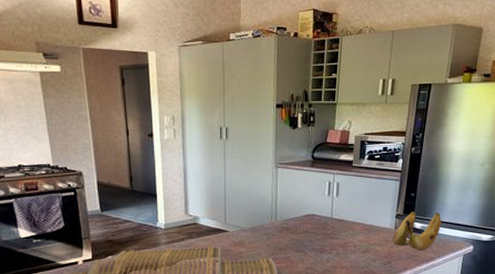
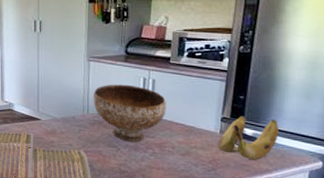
bowl: none [281,189,349,245] -> present [93,84,166,142]

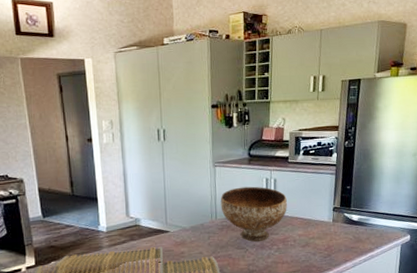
banana: present [217,116,279,160] -> none [331,203,378,242]

